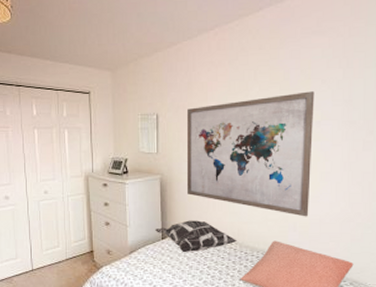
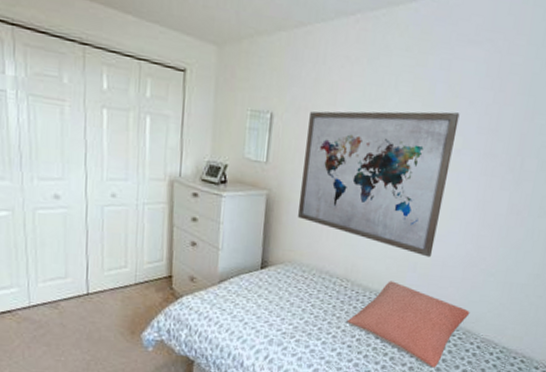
decorative pillow: present [154,220,237,252] -> none [253,248,350,287]

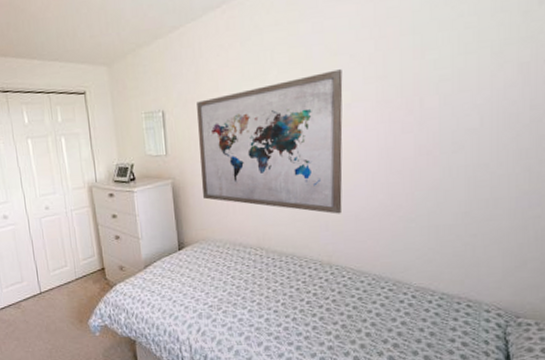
pillow: present [346,281,470,368] -> none [268,242,396,324]

